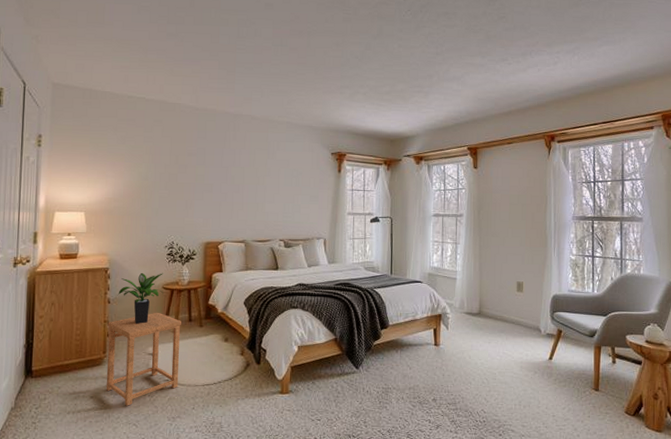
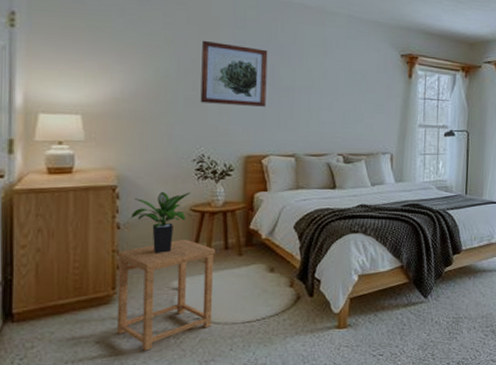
wall art: none [171,149,223,201] -> present [200,40,268,107]

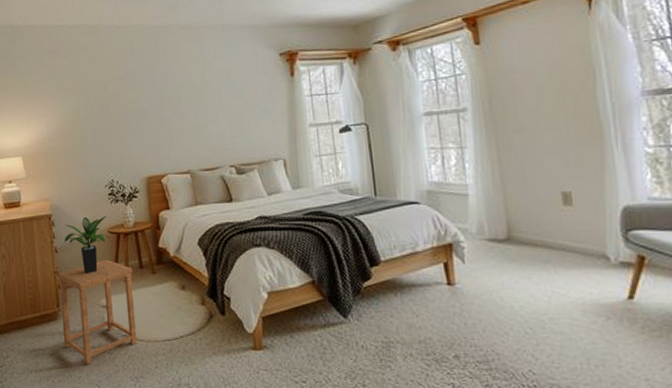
wall art: present [200,40,268,107] -> none [101,74,159,133]

